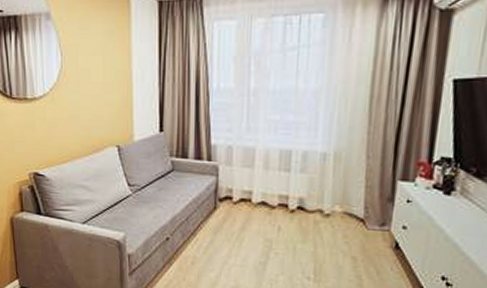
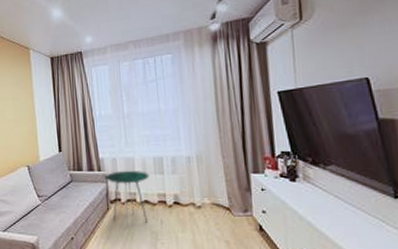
side table: none [215,162,272,232] -> present [105,170,150,228]

